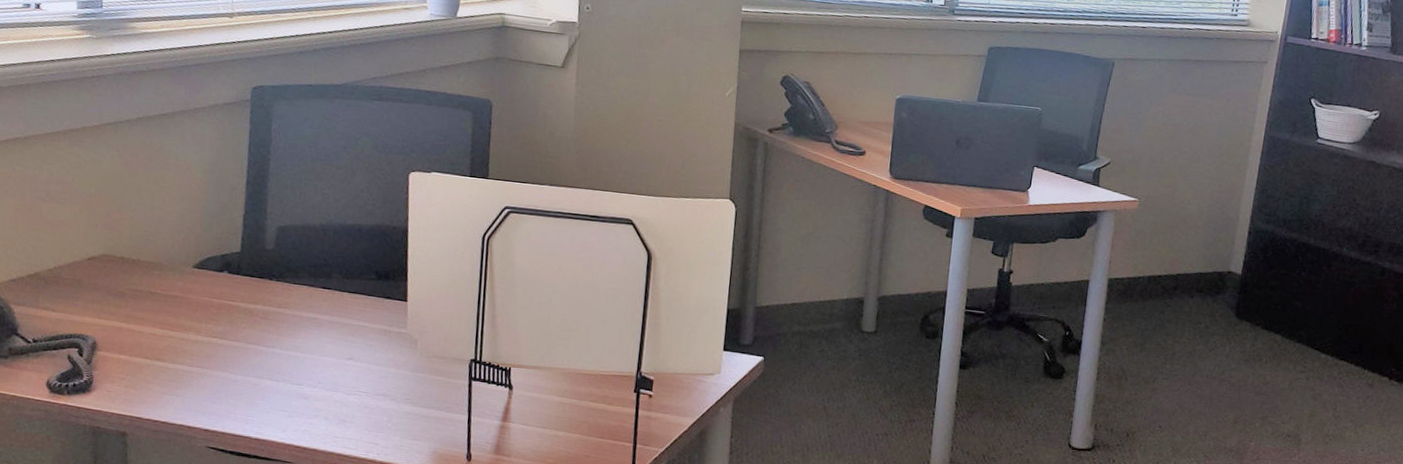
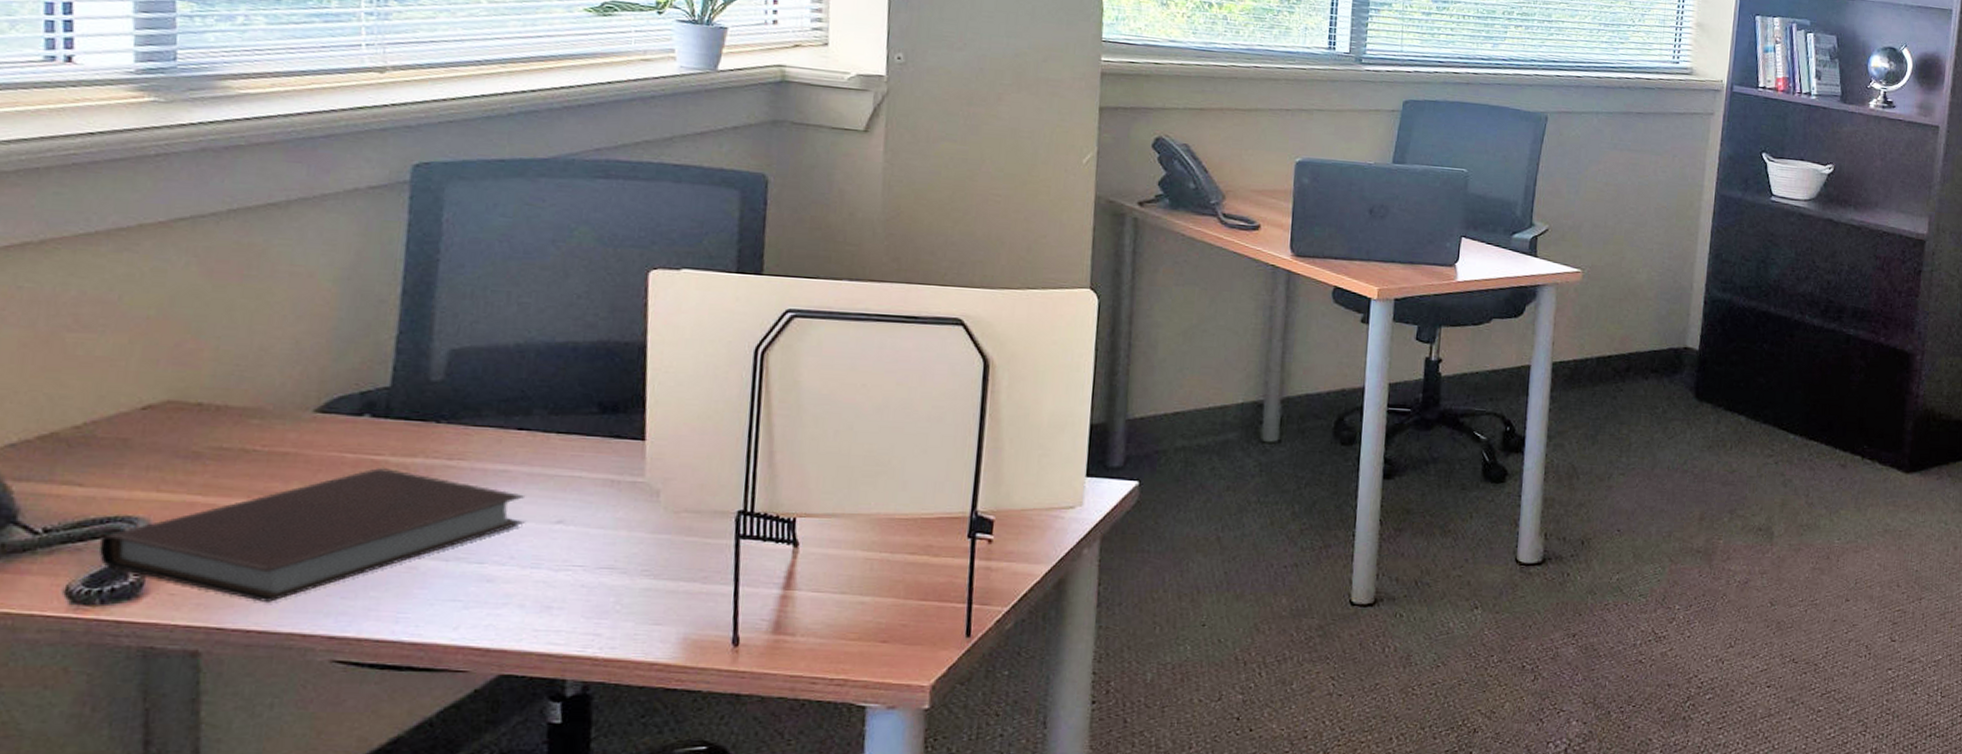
notebook: none [65,311,328,403] -> present [99,468,526,604]

